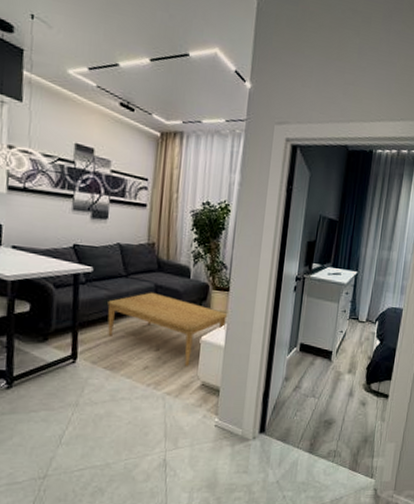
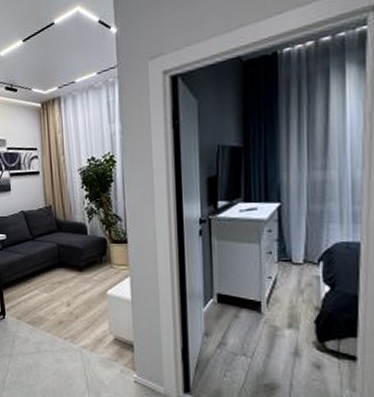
coffee table: present [107,292,227,367] -> none [21,251,129,322]

